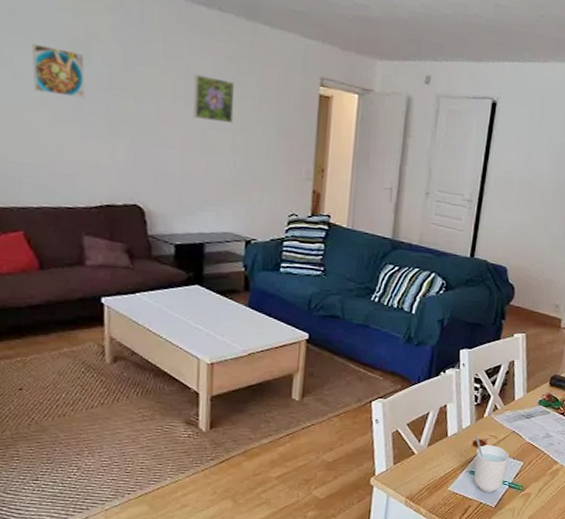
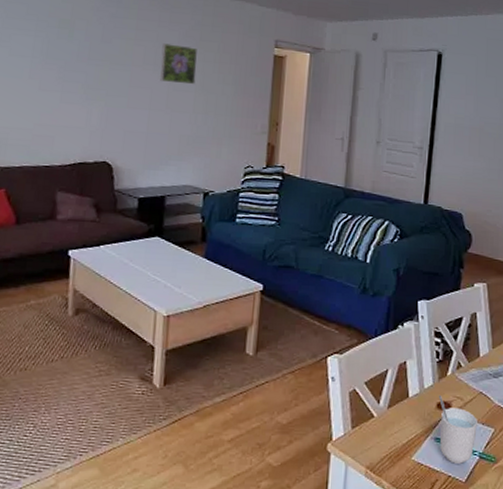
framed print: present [31,43,86,98] -> none [25,25,70,69]

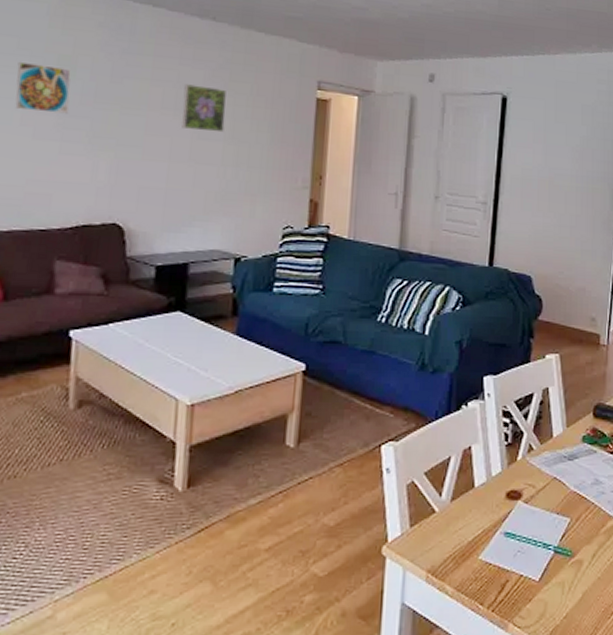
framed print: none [25,25,70,69] -> present [15,61,71,114]
cup: present [438,394,477,464] -> none [507,482,551,561]

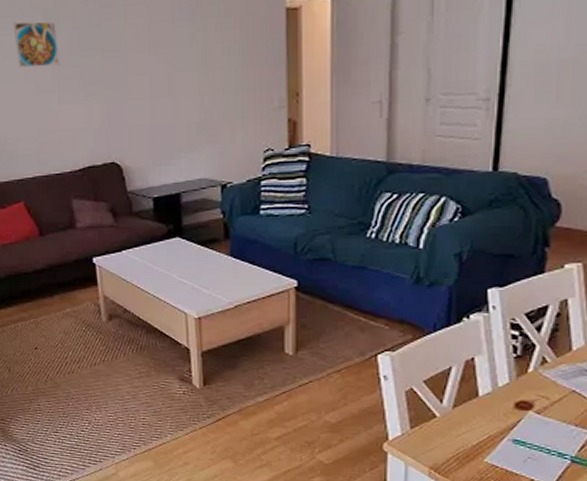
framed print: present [182,84,227,133] -> none [155,15,197,64]

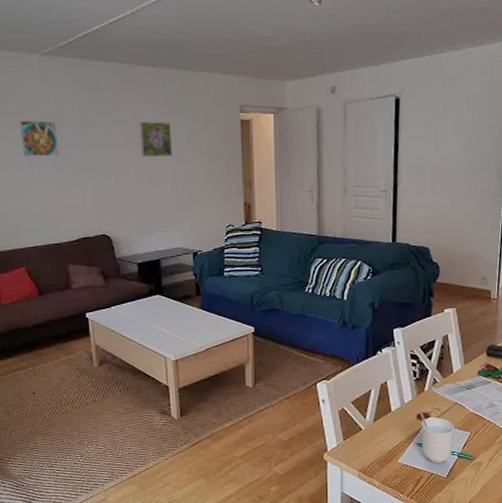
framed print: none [155,15,197,64] -> present [139,121,173,158]
cup: none [516,393,569,468] -> present [417,407,455,463]

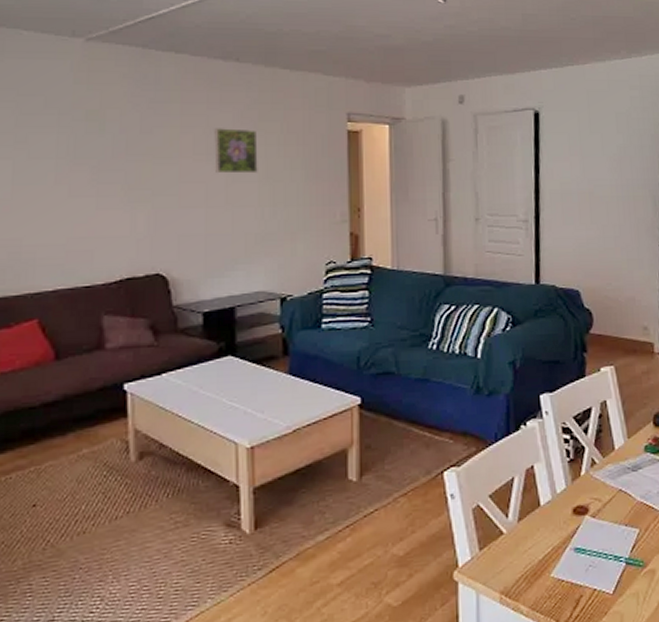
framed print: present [19,120,60,157] -> none [46,120,102,169]
cup: present [417,407,455,463] -> none [573,498,621,575]

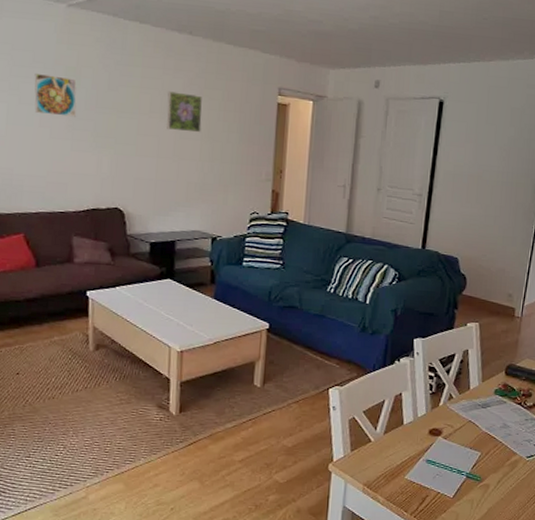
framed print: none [46,120,102,169] -> present [34,72,77,117]

